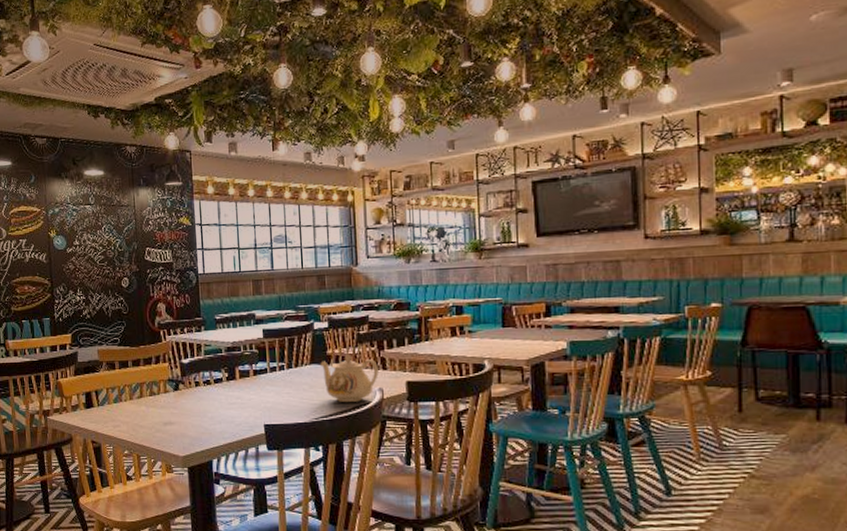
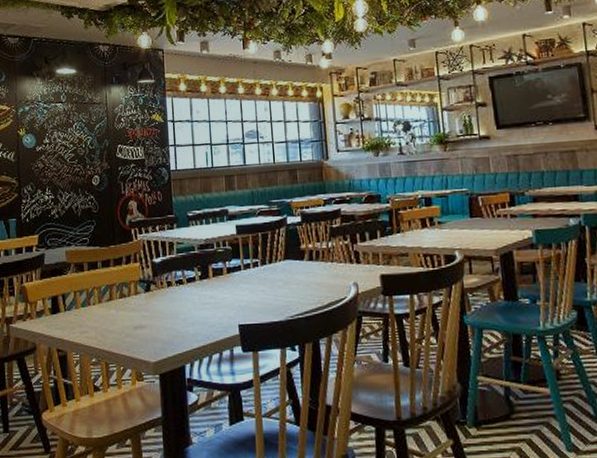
teapot: present [320,353,379,402] -> none [294,248,353,298]

